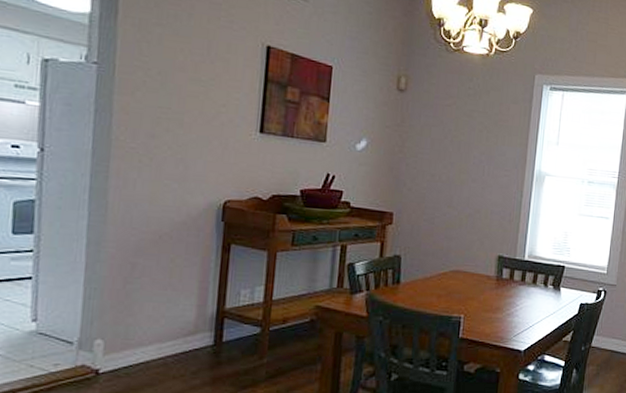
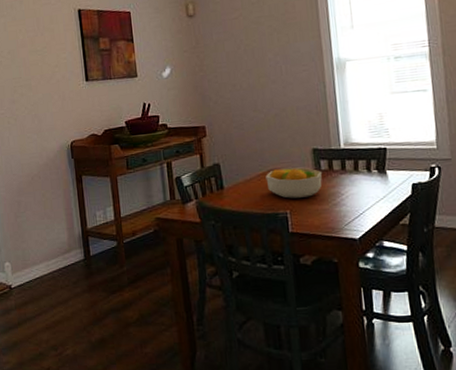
fruit bowl: none [446,271,503,305] -> present [265,167,323,199]

